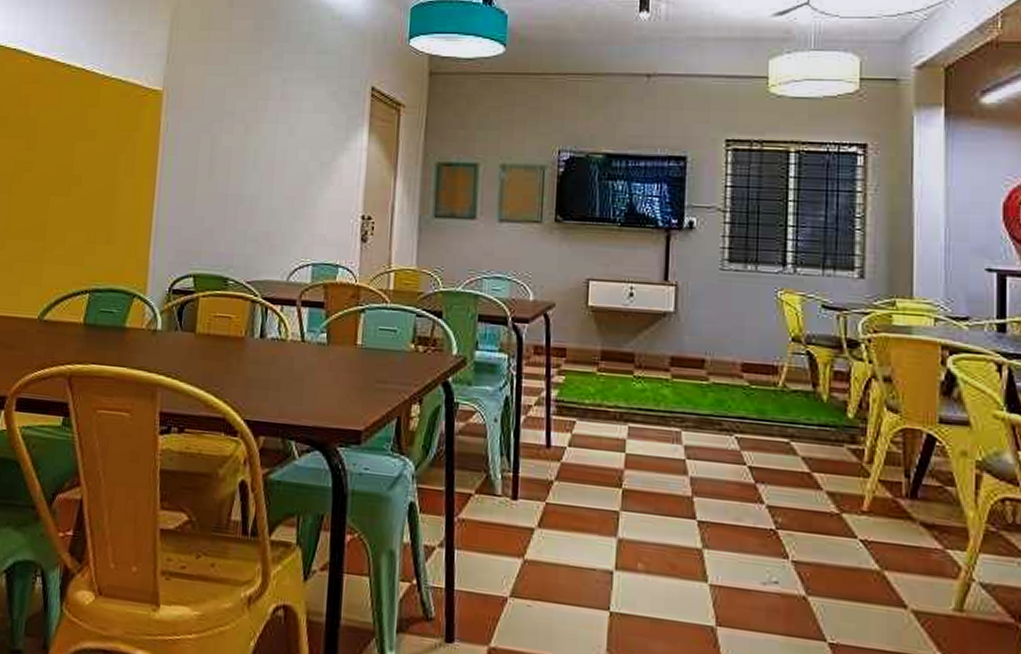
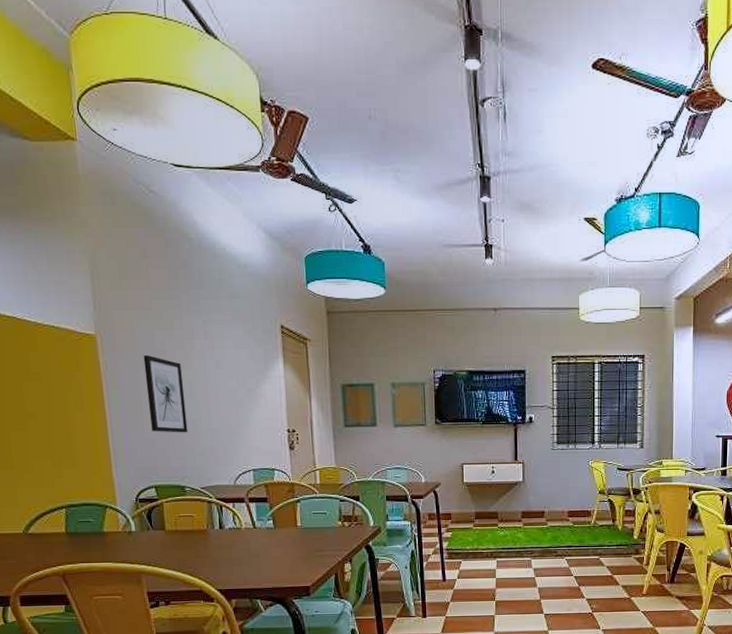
wall art: none [203,117,249,212] -> present [143,355,188,433]

